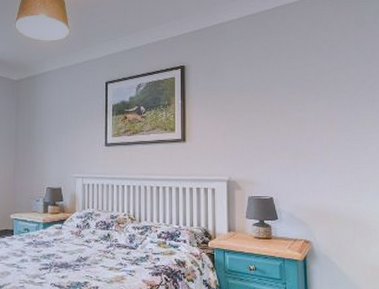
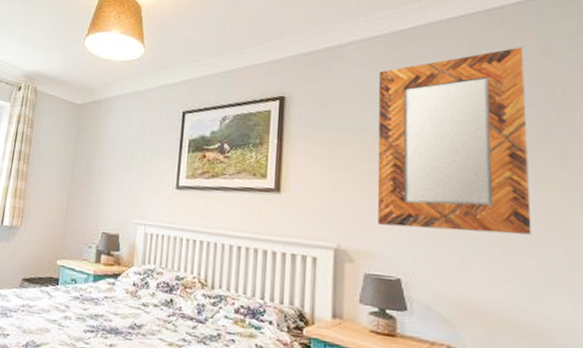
home mirror: none [252,22,354,159] -> present [377,47,532,235]

